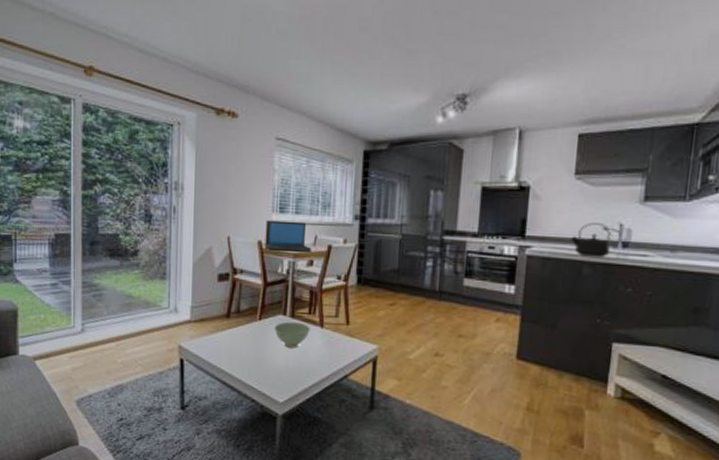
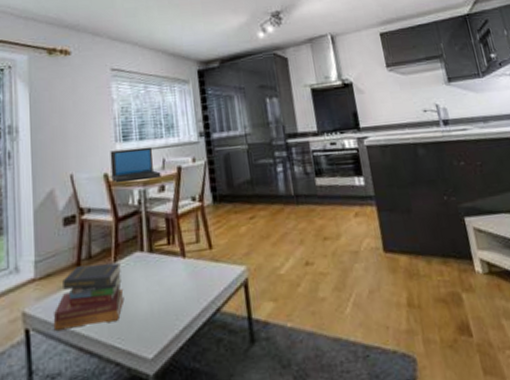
books: none [203,317,265,367] -> present [53,263,124,331]
bowl: present [274,321,310,348] -> none [132,256,172,289]
kettle: present [571,222,611,259] -> none [400,106,436,139]

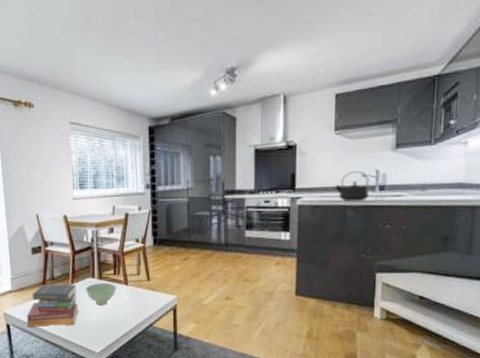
laptop: present [110,146,161,182] -> none [68,195,111,223]
bowl: none [132,256,172,289] -> present [85,282,117,305]
kettle: none [400,106,436,139] -> present [335,170,370,203]

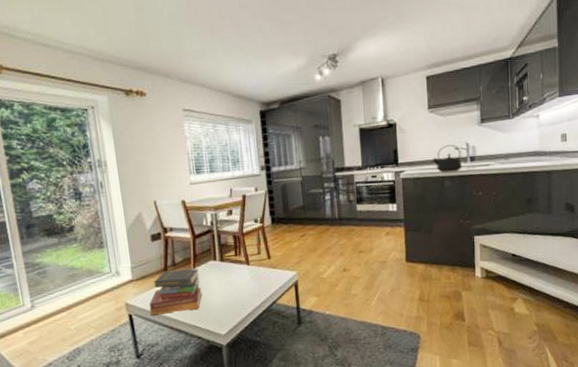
bowl: present [85,282,117,305] -> none [207,264,239,288]

